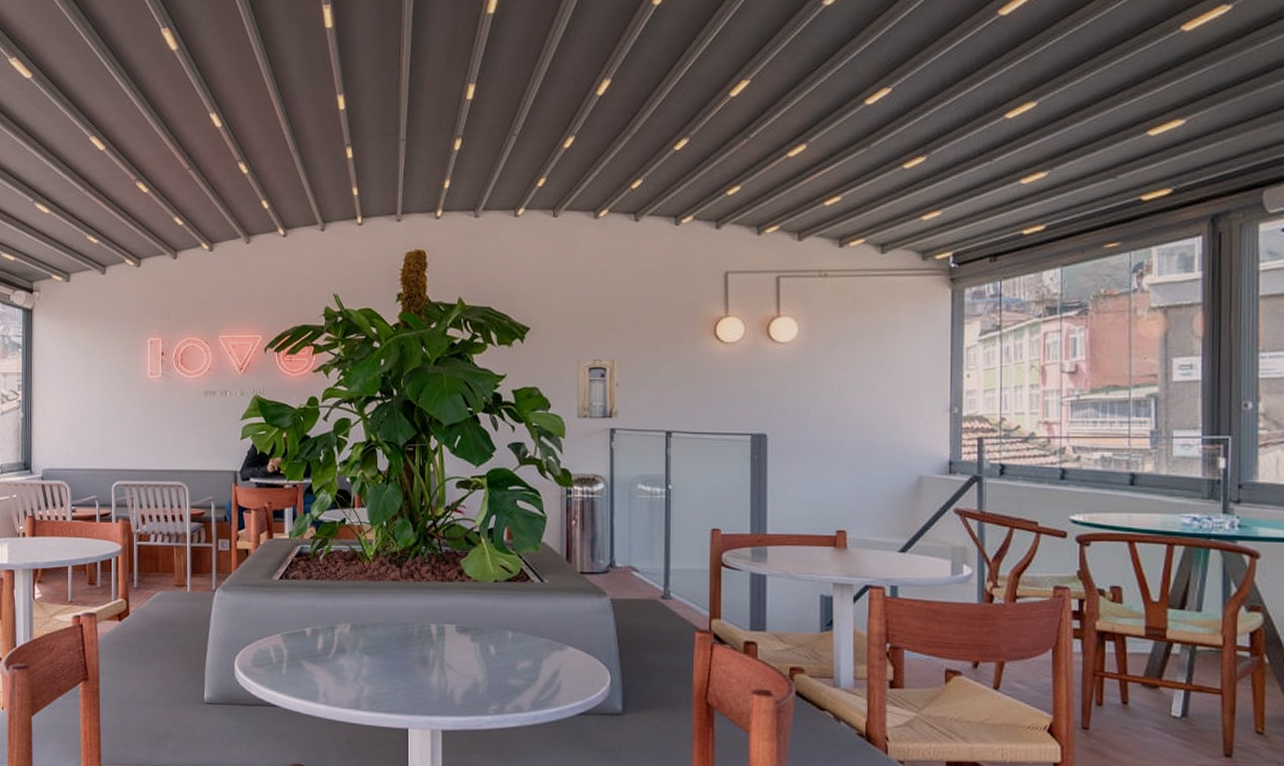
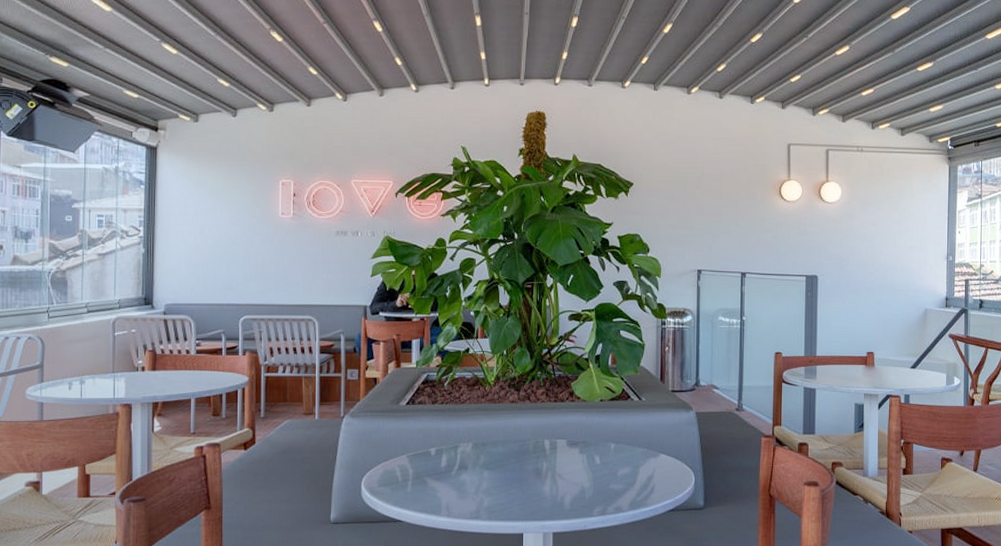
wall art: present [577,359,618,419] -> none [671,212,705,262]

